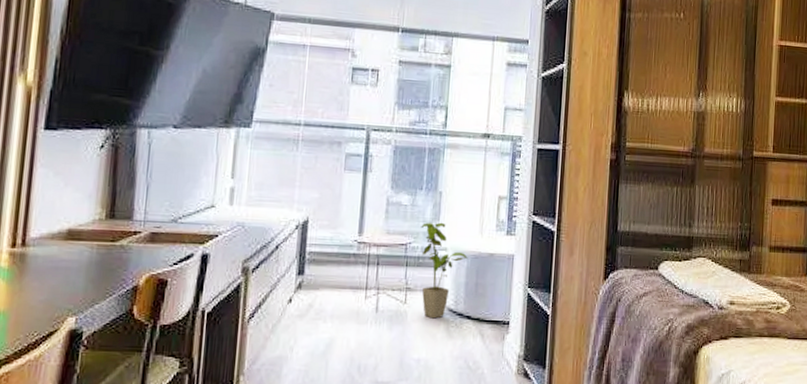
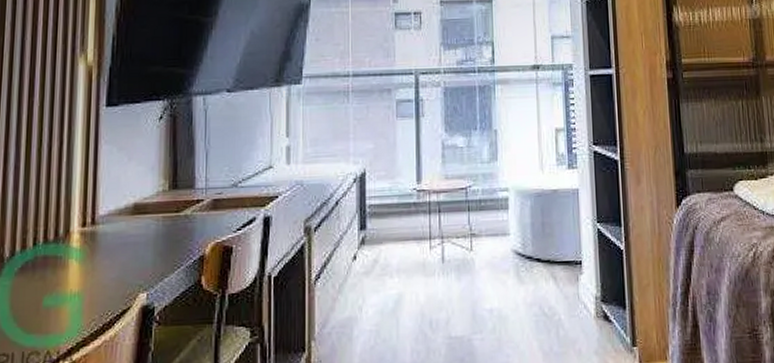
house plant: present [421,222,468,319] -> none [479,161,531,265]

